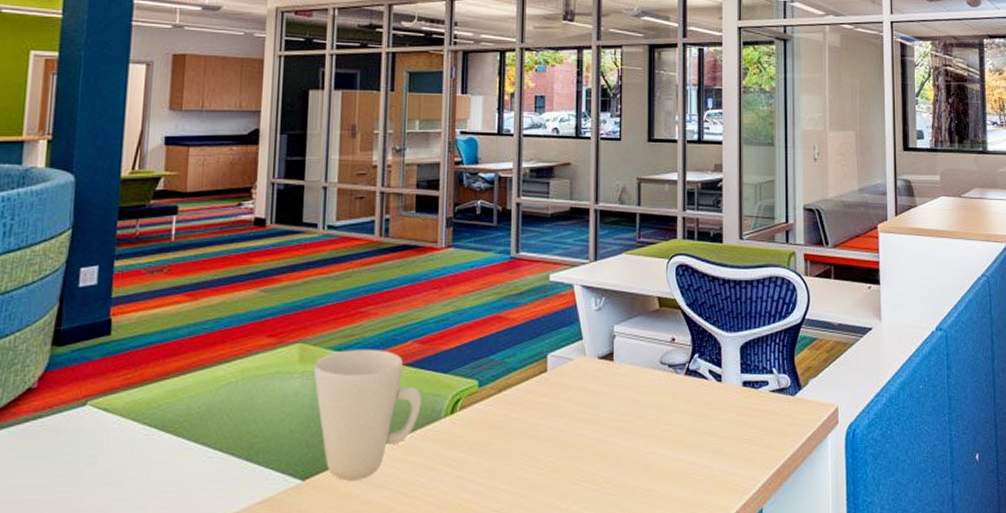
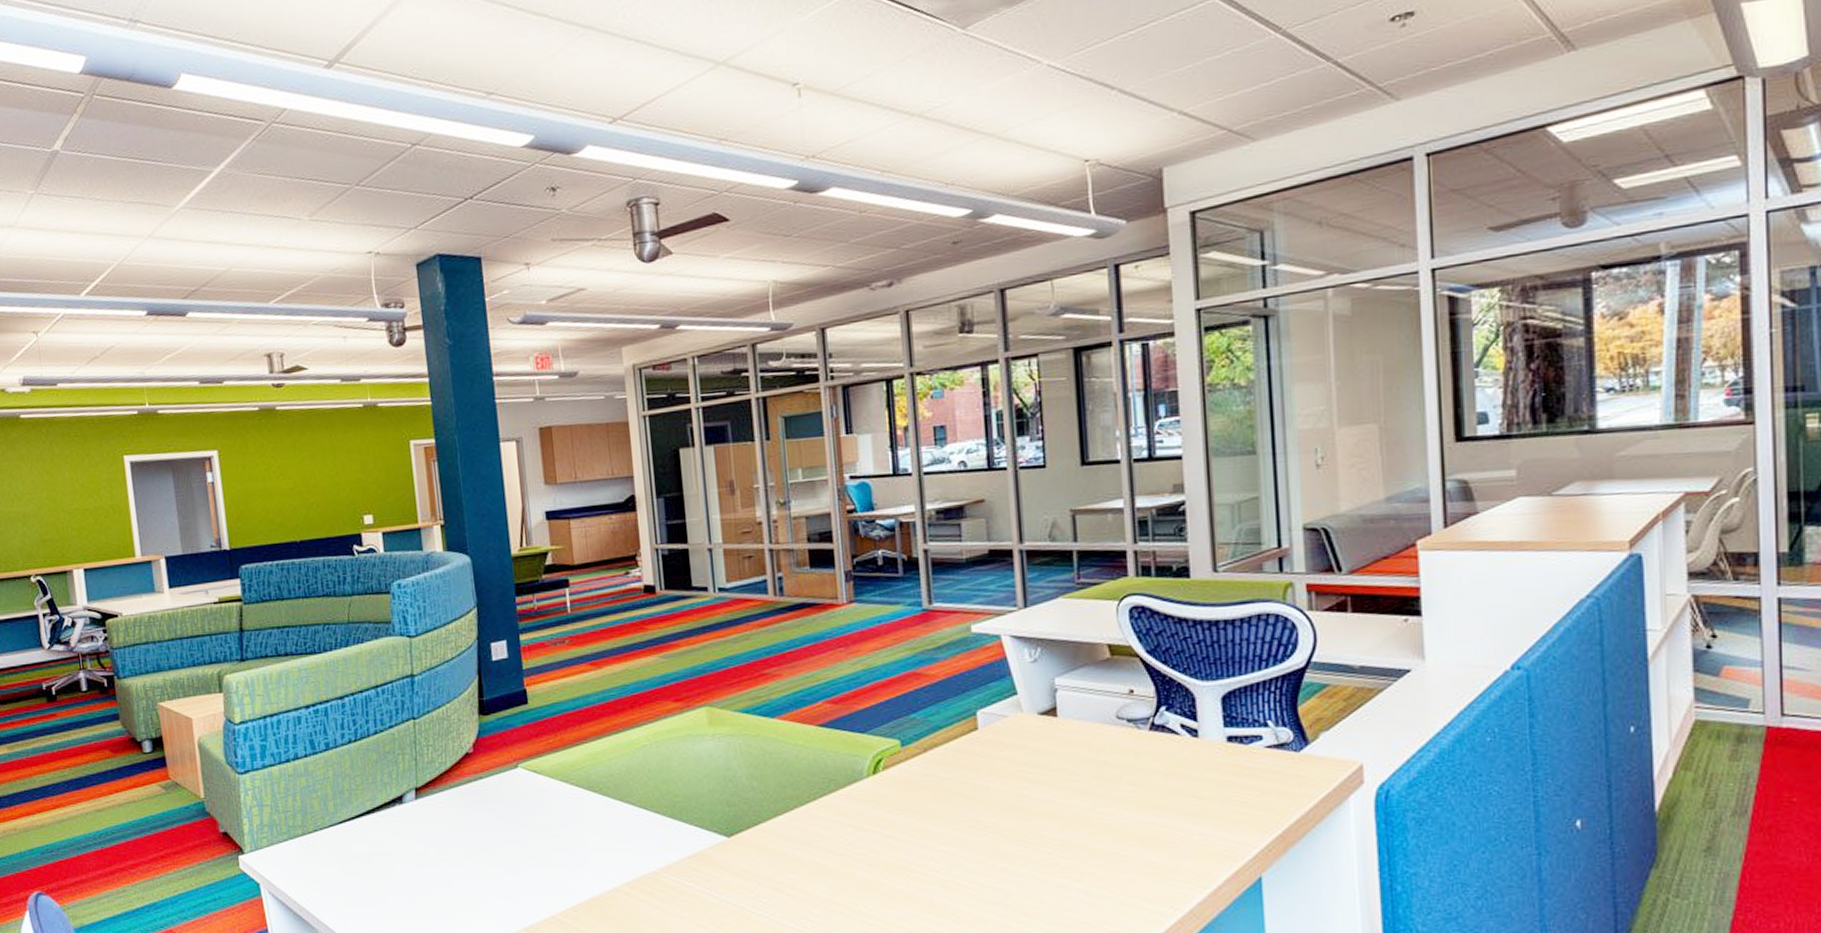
mug: present [313,349,422,481] -> none [723,710,841,838]

